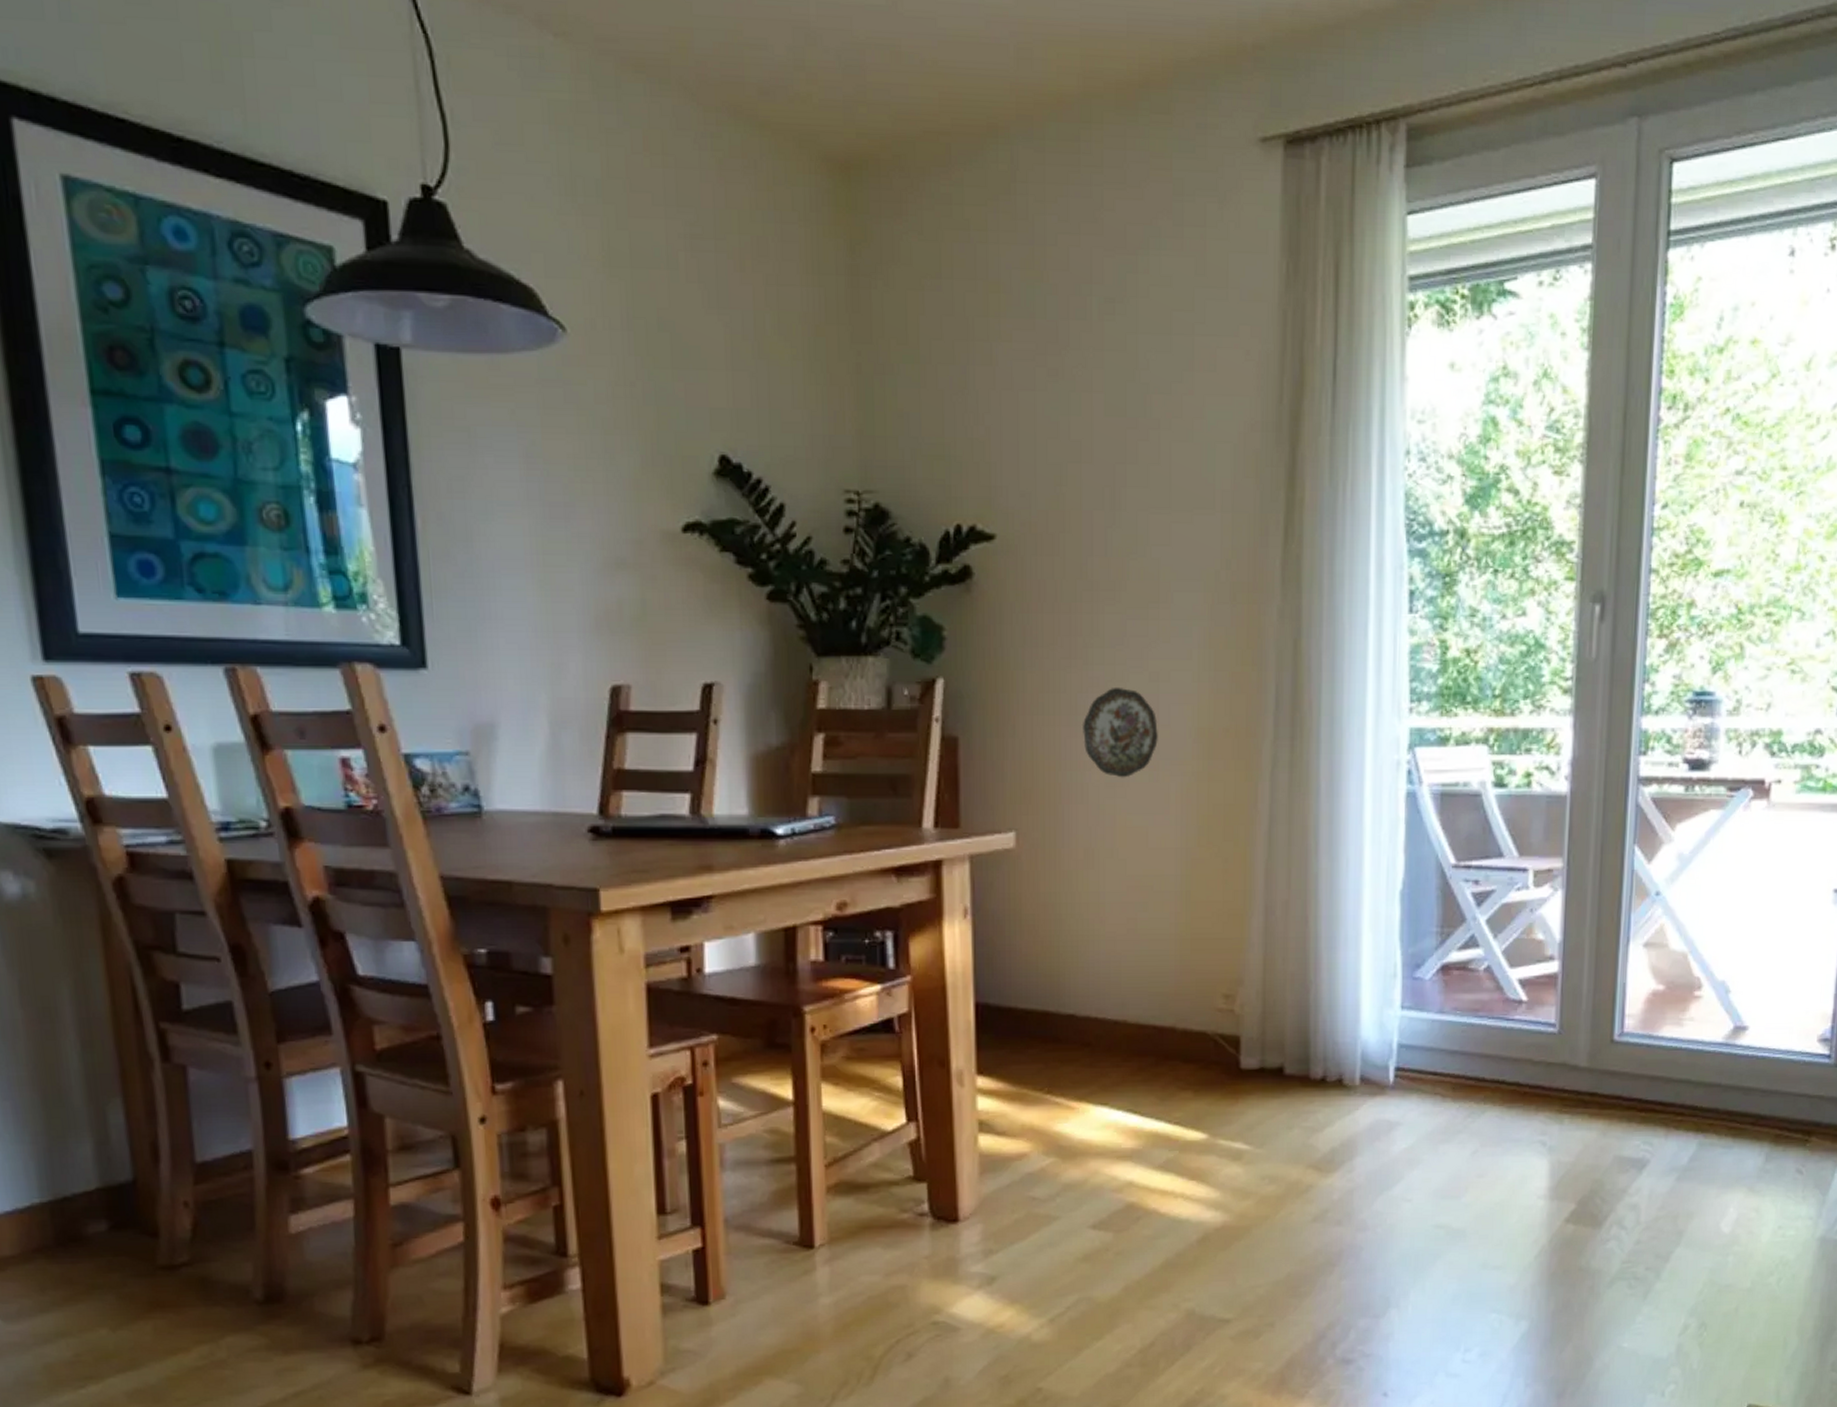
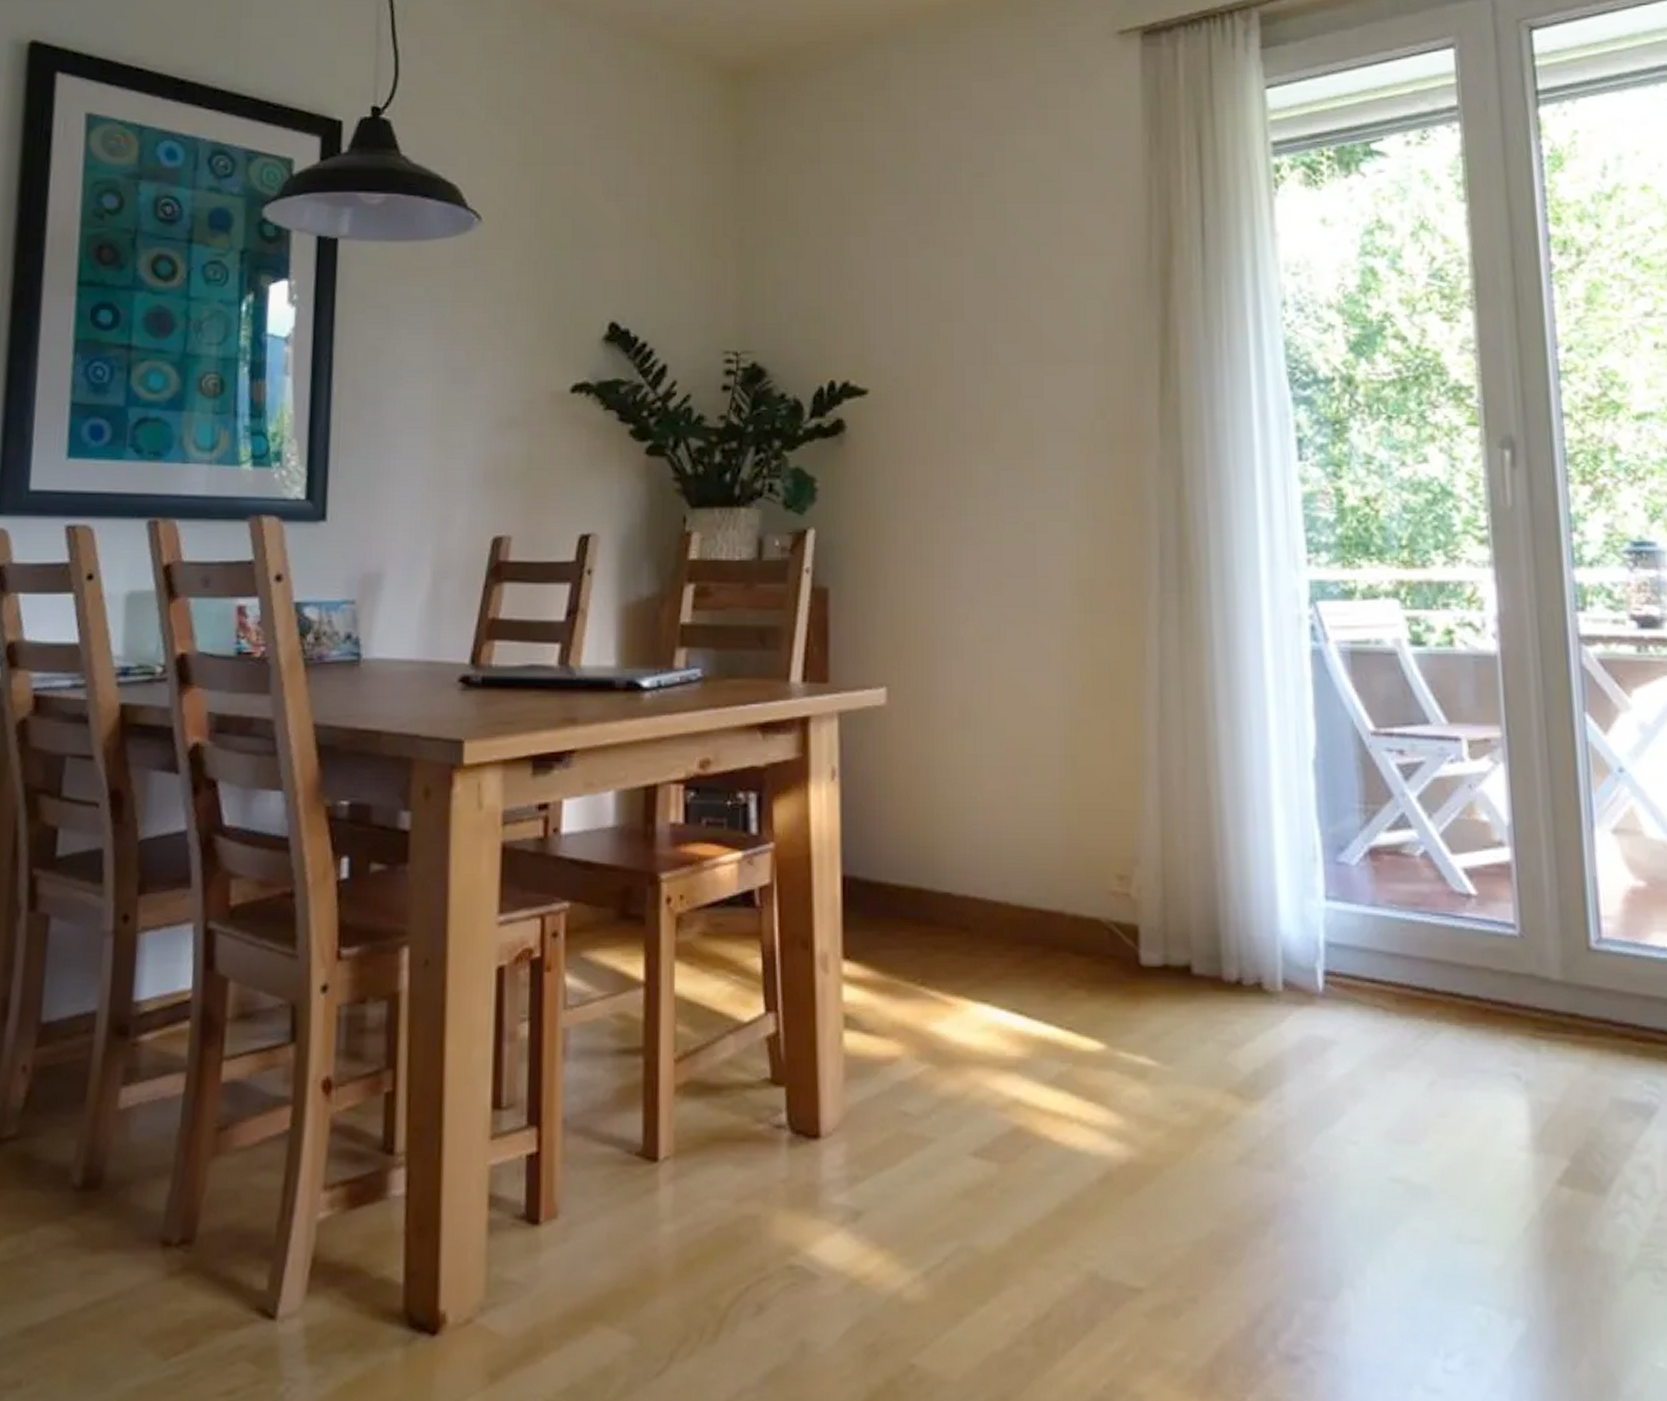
decorative plate: present [1082,687,1158,778] -> none [955,537,1036,632]

